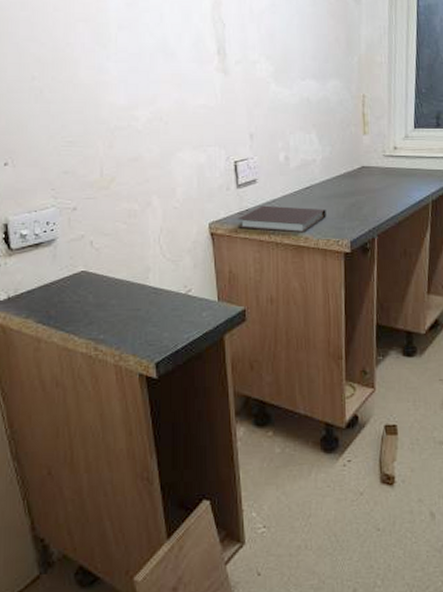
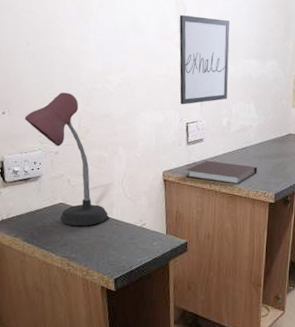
desk lamp: none [32,134,143,298] -> present [24,92,108,226]
wall art: none [217,32,282,140] -> present [179,14,230,105]

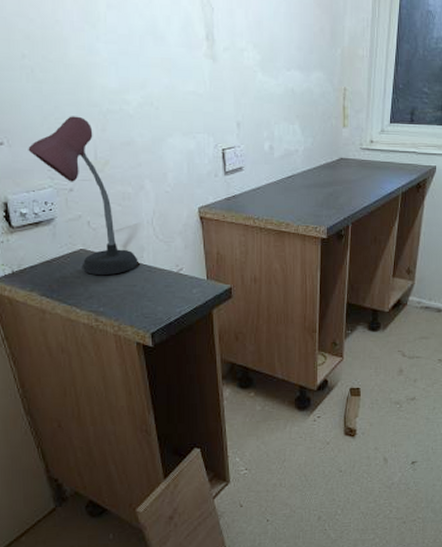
wall art: present [179,14,230,105] -> none [206,16,268,128]
notebook: present [186,160,257,185] -> none [225,192,306,219]

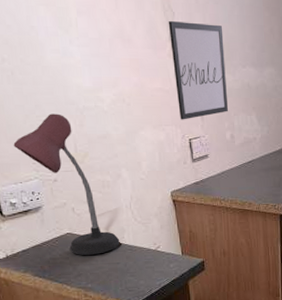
wall art: none [206,16,268,128] -> present [168,20,228,120]

